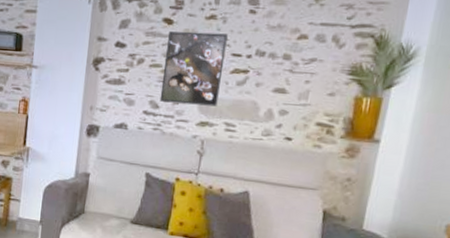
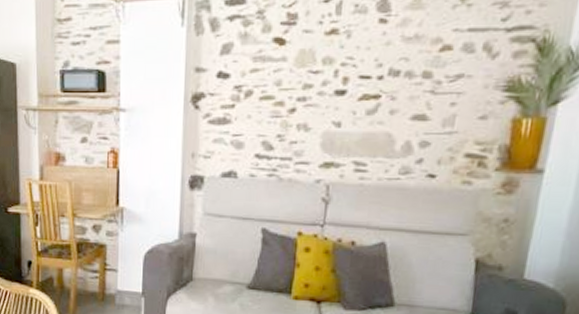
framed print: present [159,31,228,107] -> none [274,51,353,143]

